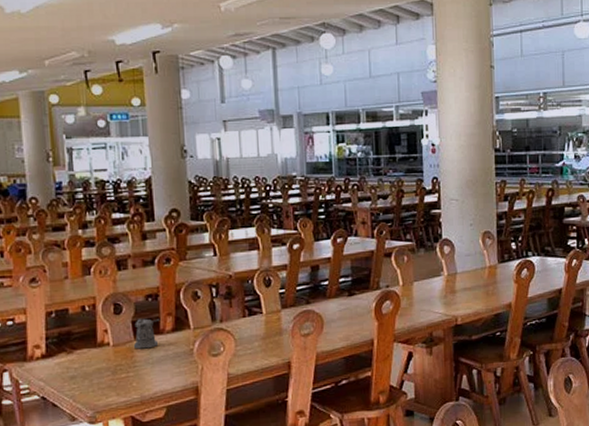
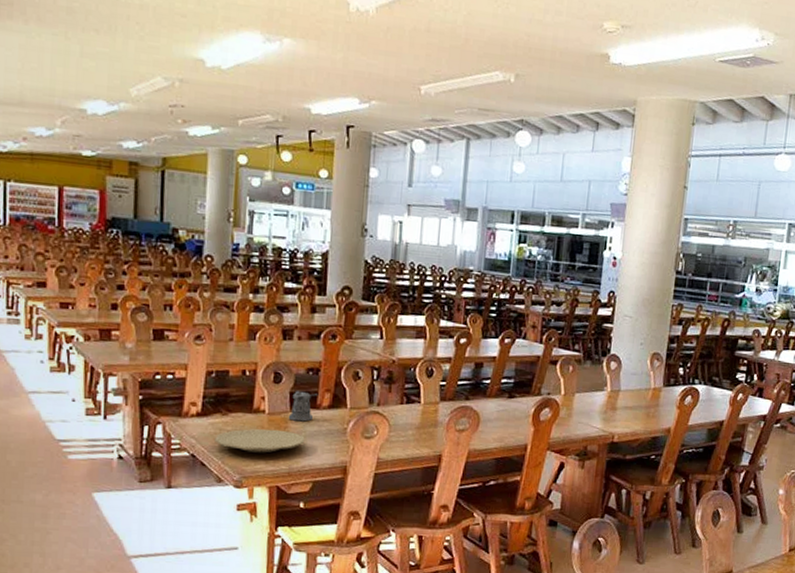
plate: none [63,360,153,387] -> present [215,429,305,453]

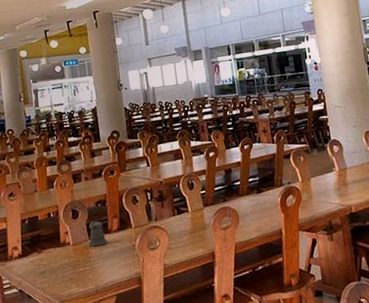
plate: present [215,429,305,453] -> none [35,256,105,280]

